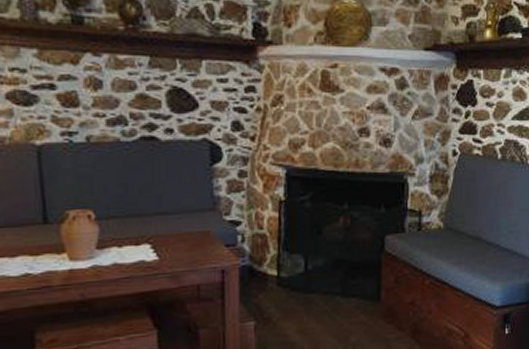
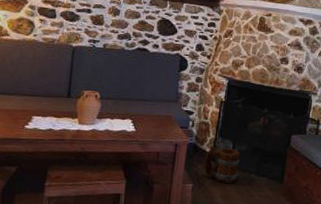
wooden mug: none [267,264,317,313] -> present [204,145,240,183]

